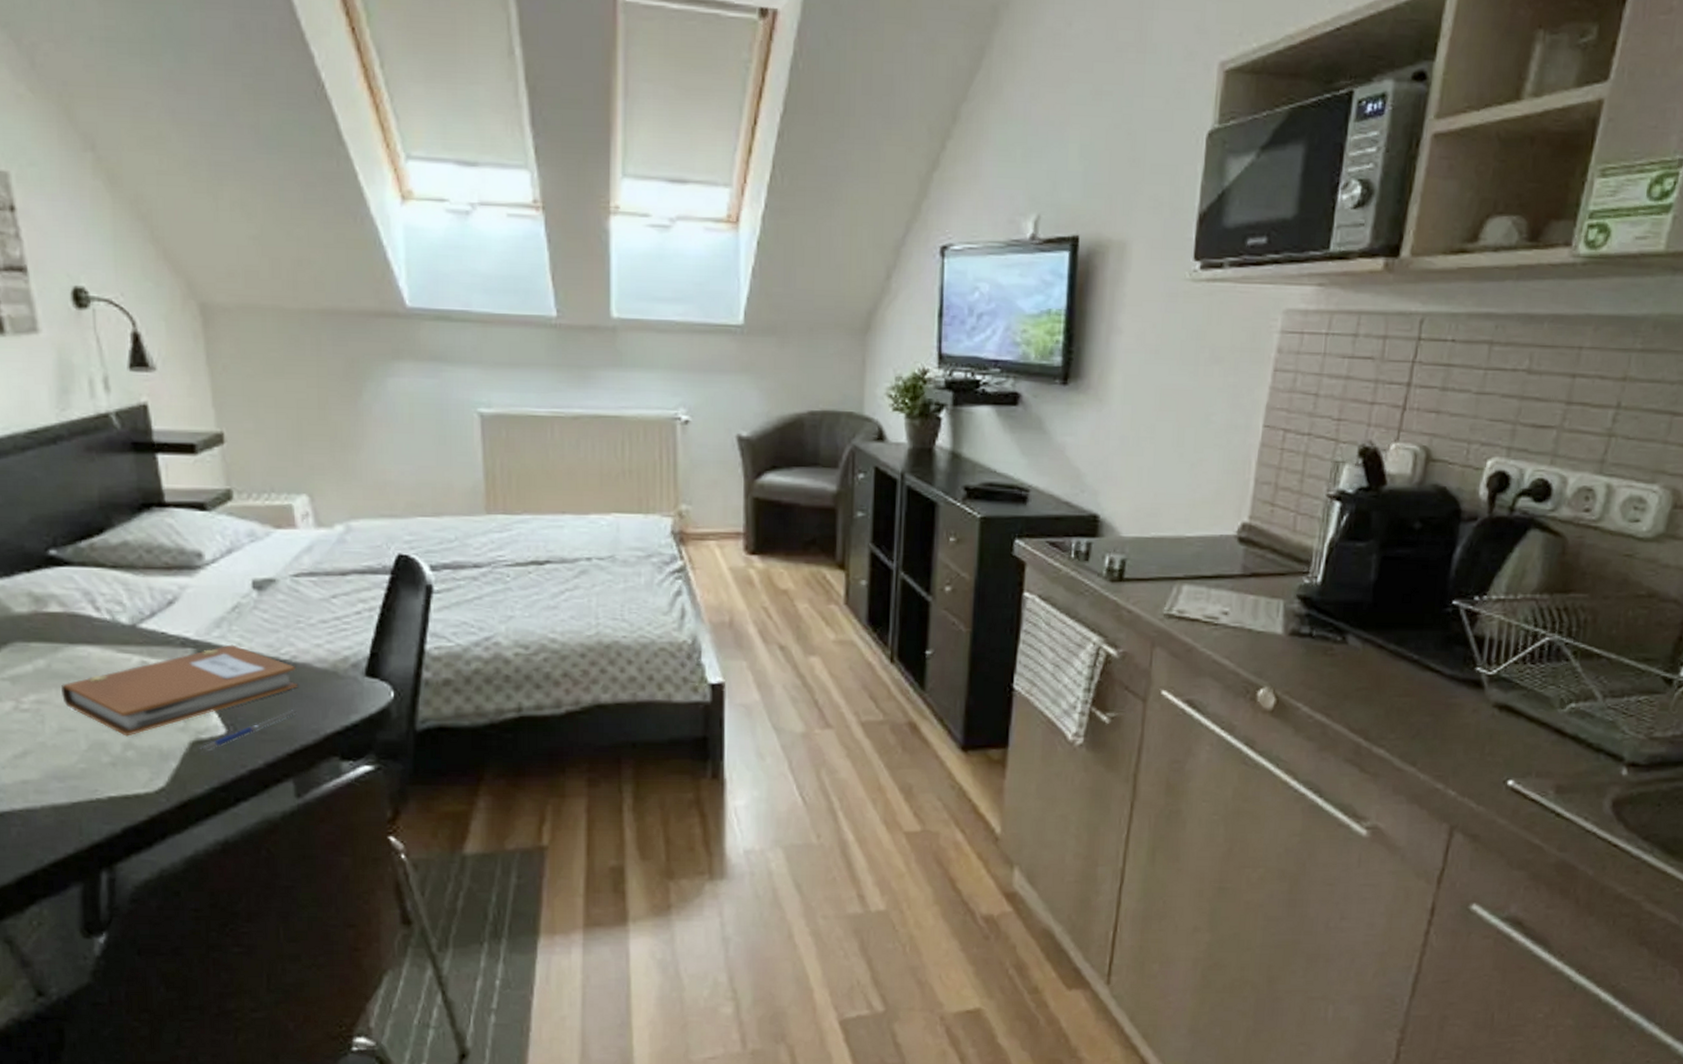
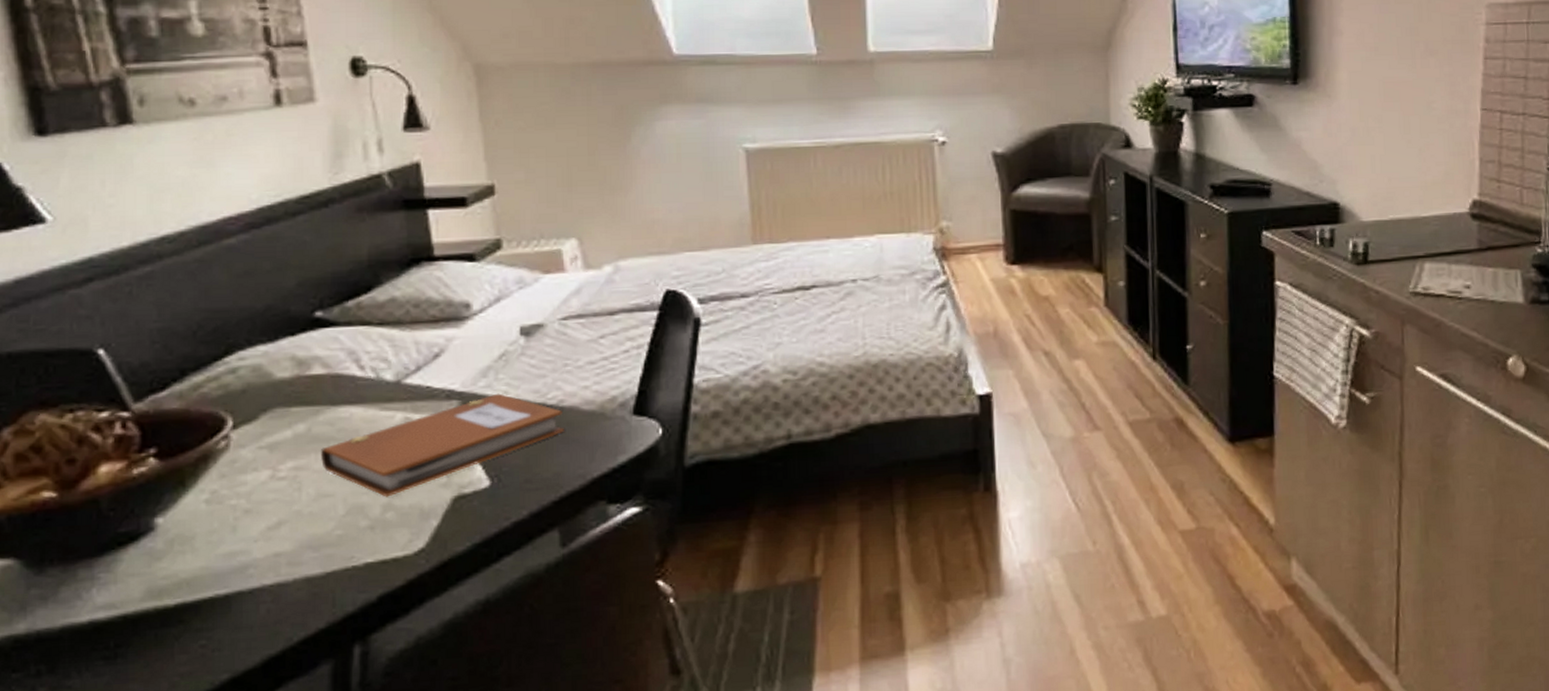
pen: present [199,710,297,752] -> none [462,455,563,506]

